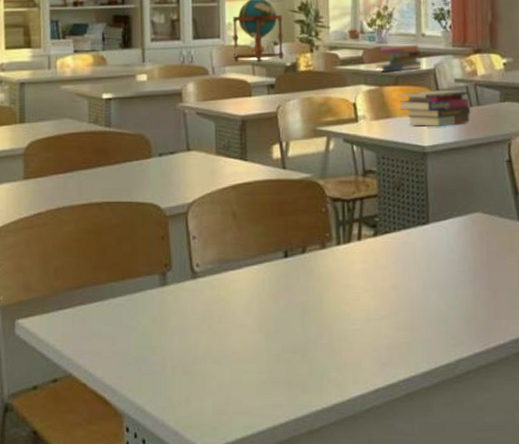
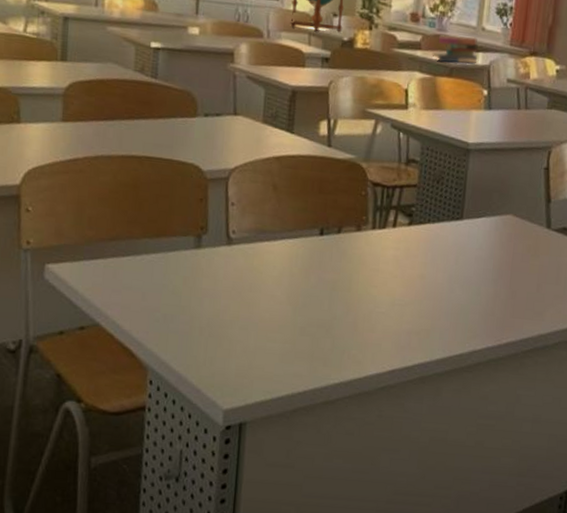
books: present [400,89,471,128] -> none [451,85,519,126]

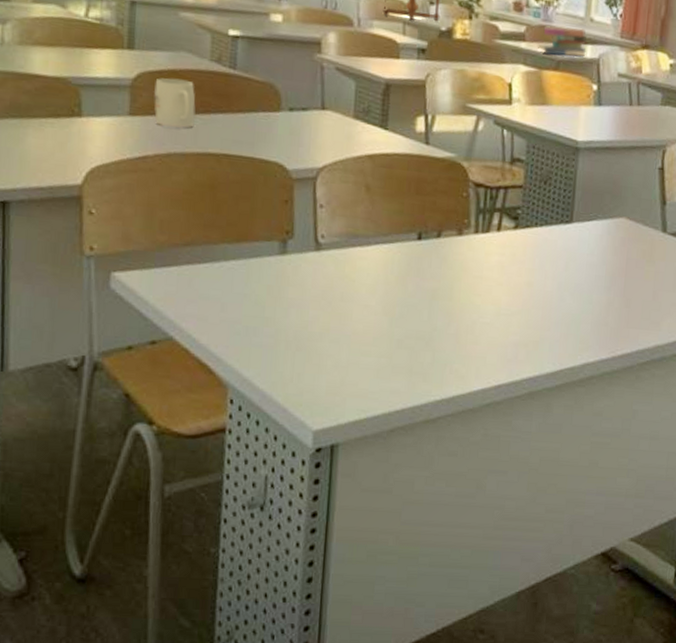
mug: none [84,87,121,133] -> present [154,78,196,128]

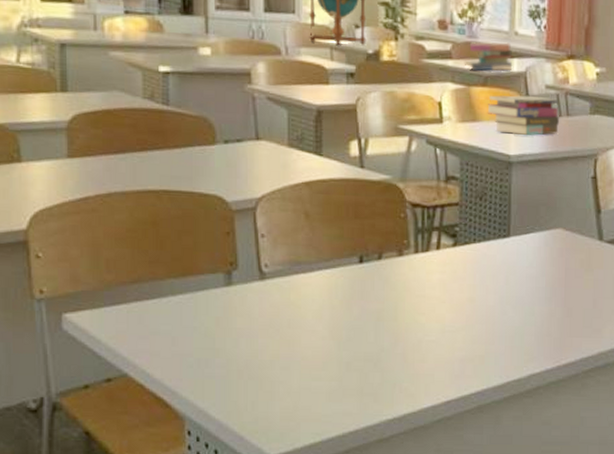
mug: present [154,78,196,128] -> none [90,118,132,167]
books: none [558,79,631,123] -> present [488,95,560,136]

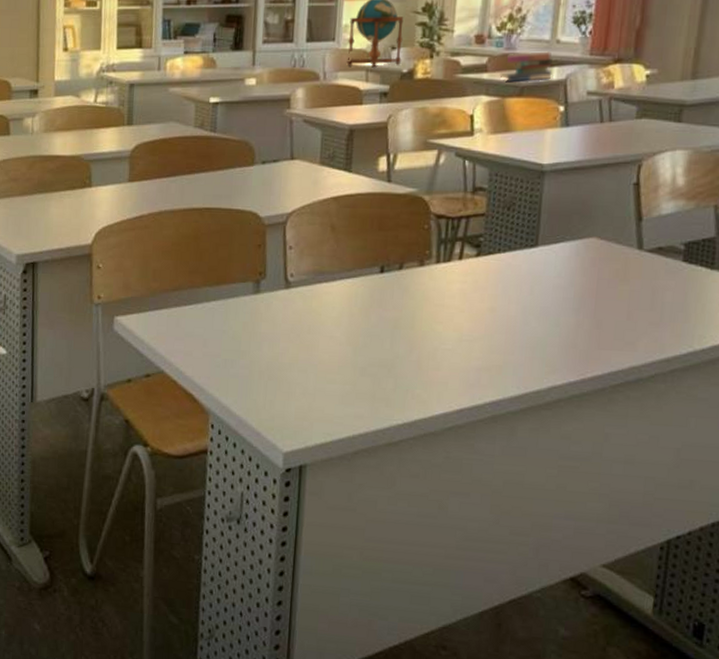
books: present [488,95,560,136] -> none [522,103,602,144]

